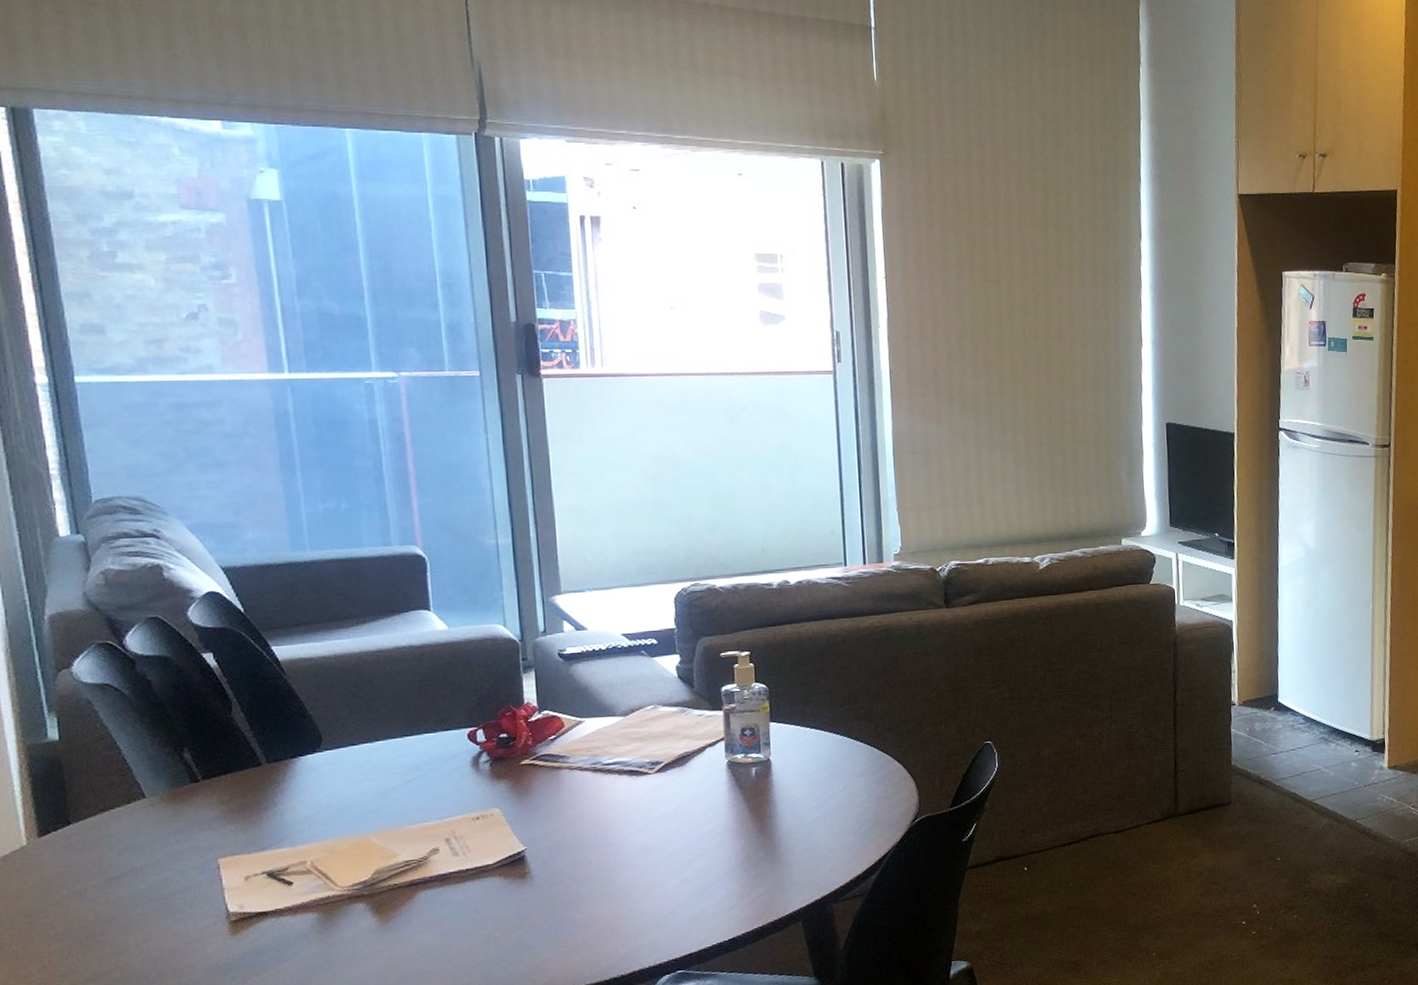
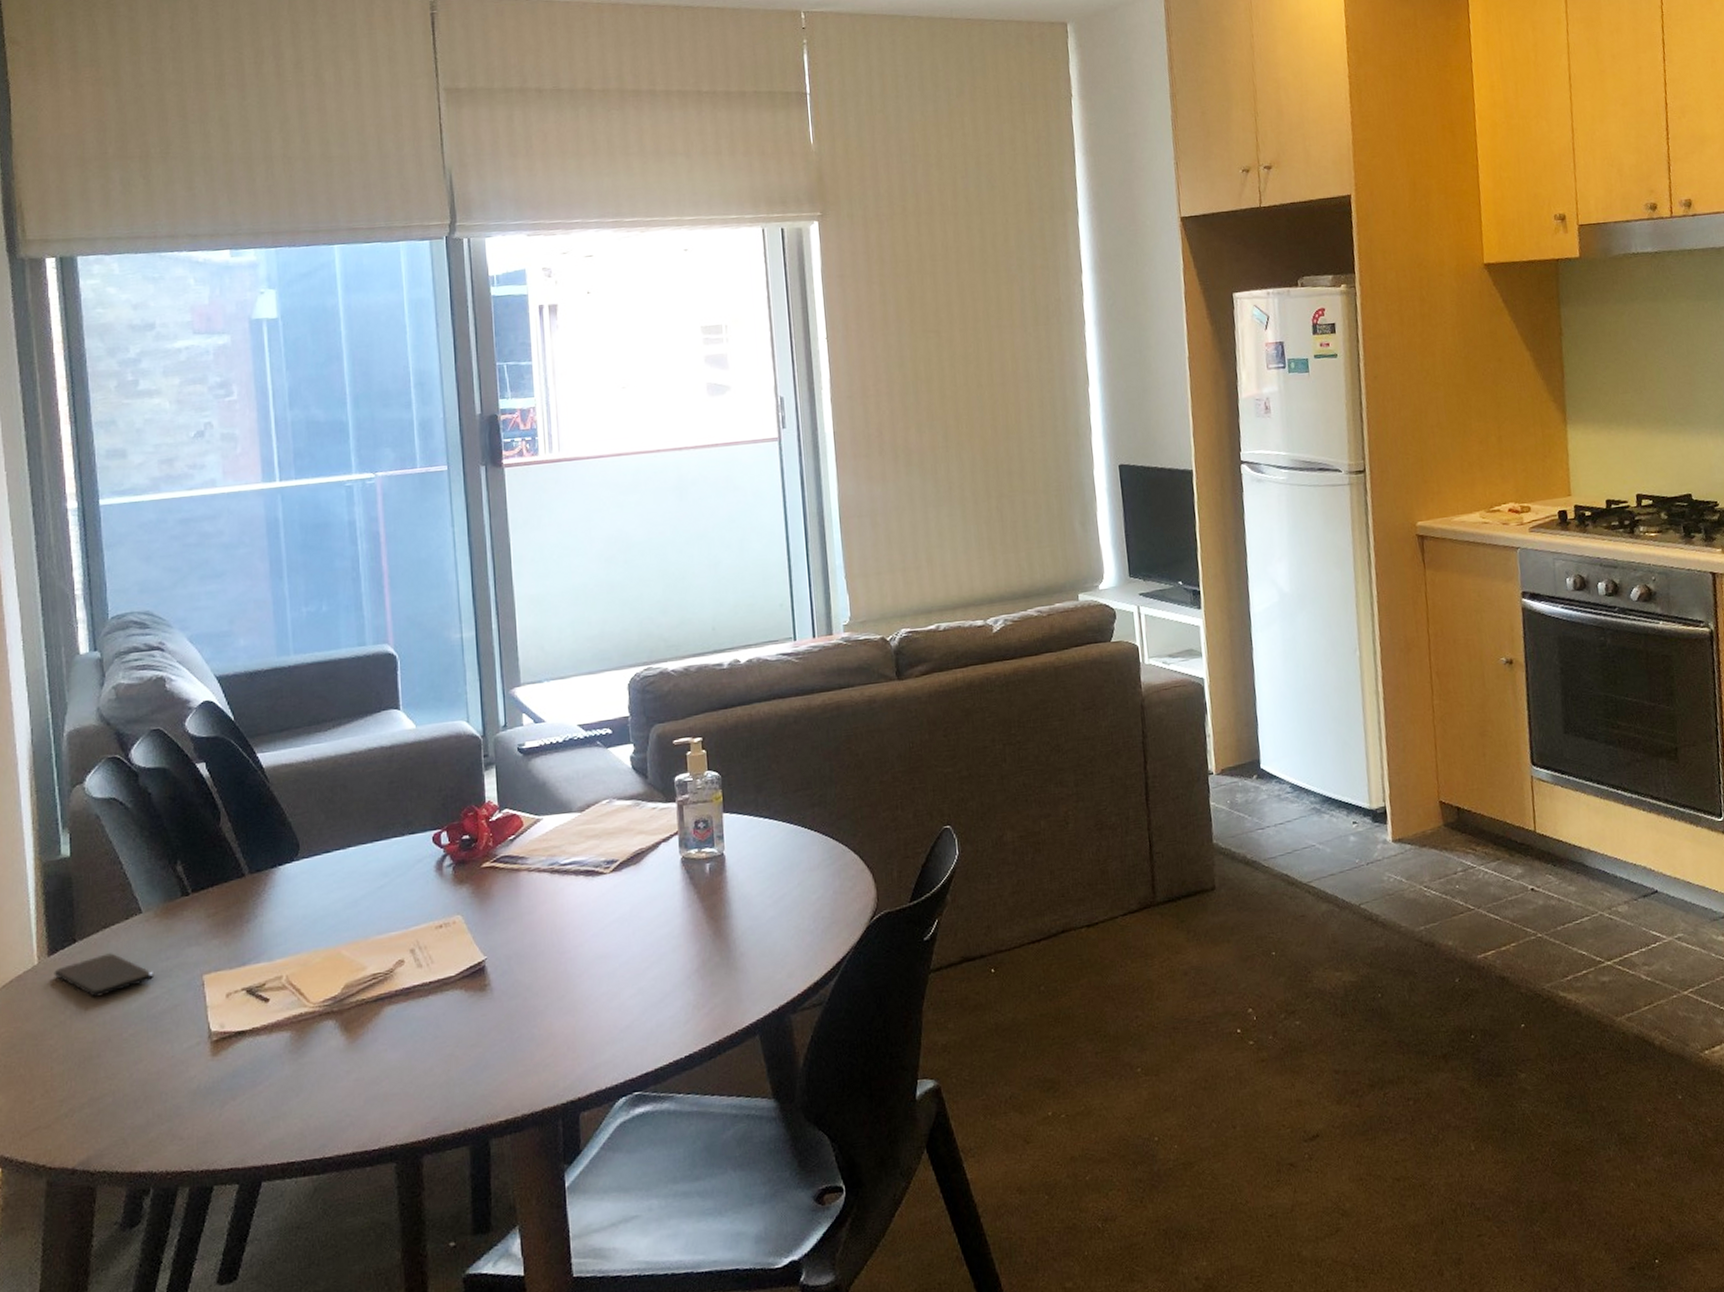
smartphone: none [46,835,163,878] -> present [54,953,155,997]

